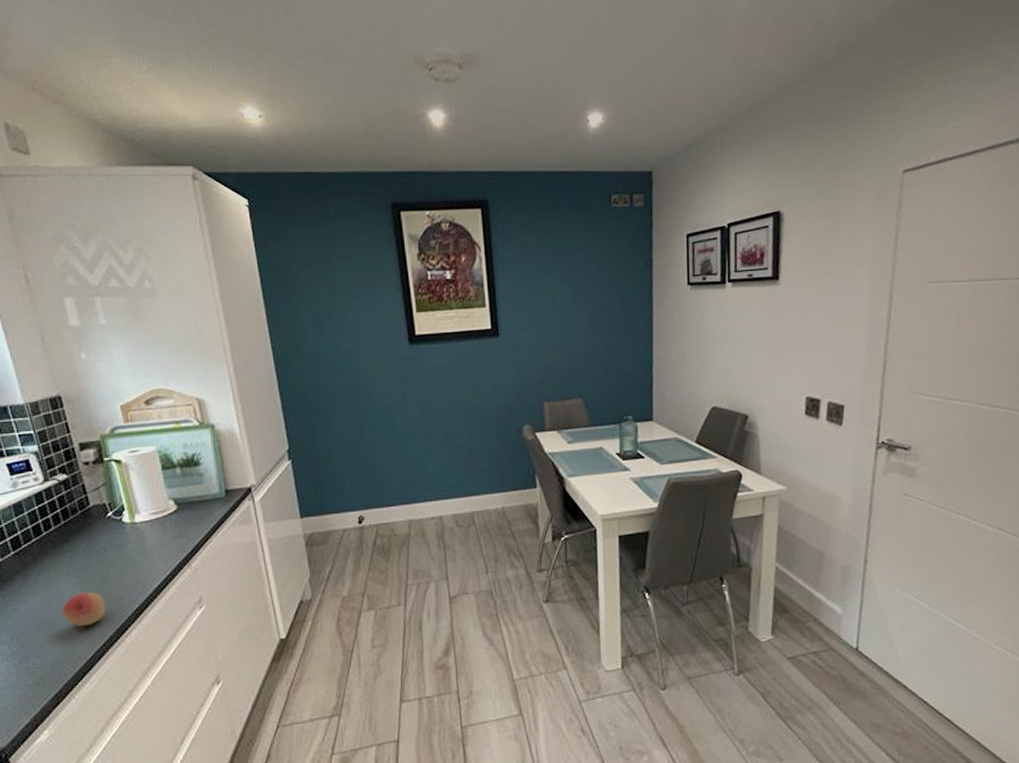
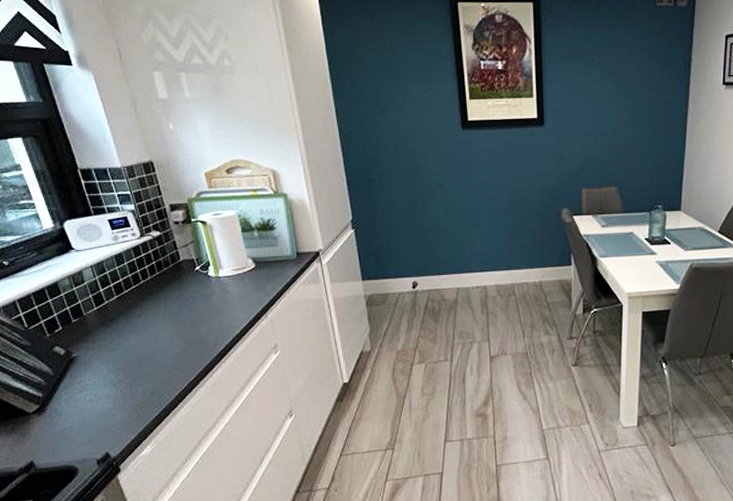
fruit: present [61,592,106,627] -> none [158,334,196,363]

